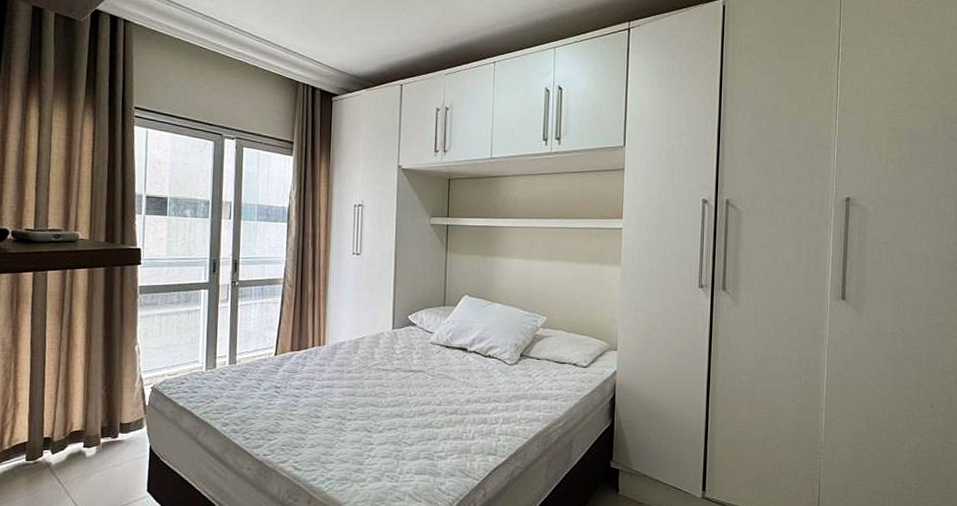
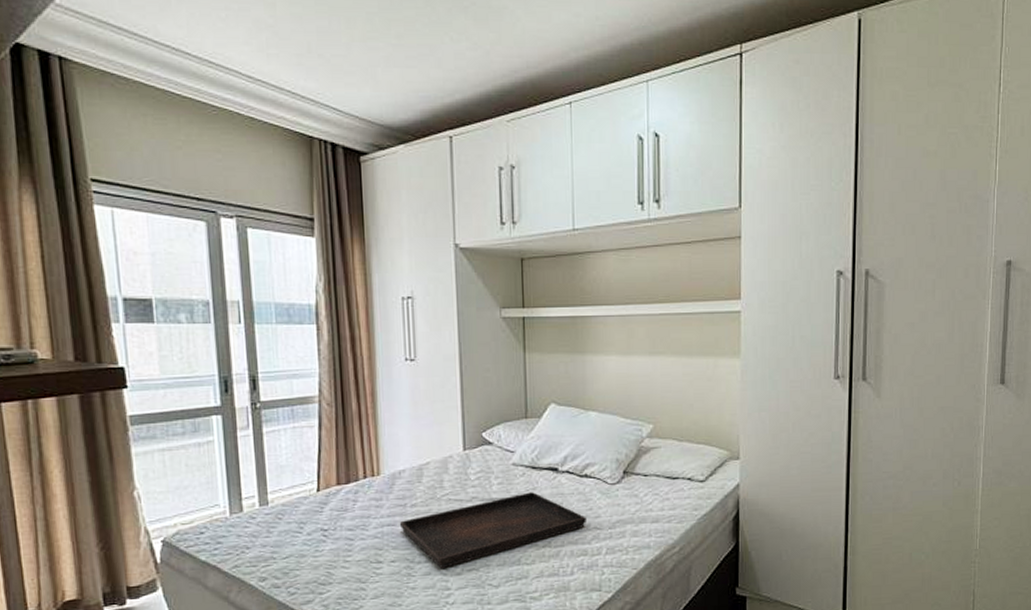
serving tray: none [336,367,488,427] -> present [399,492,586,569]

